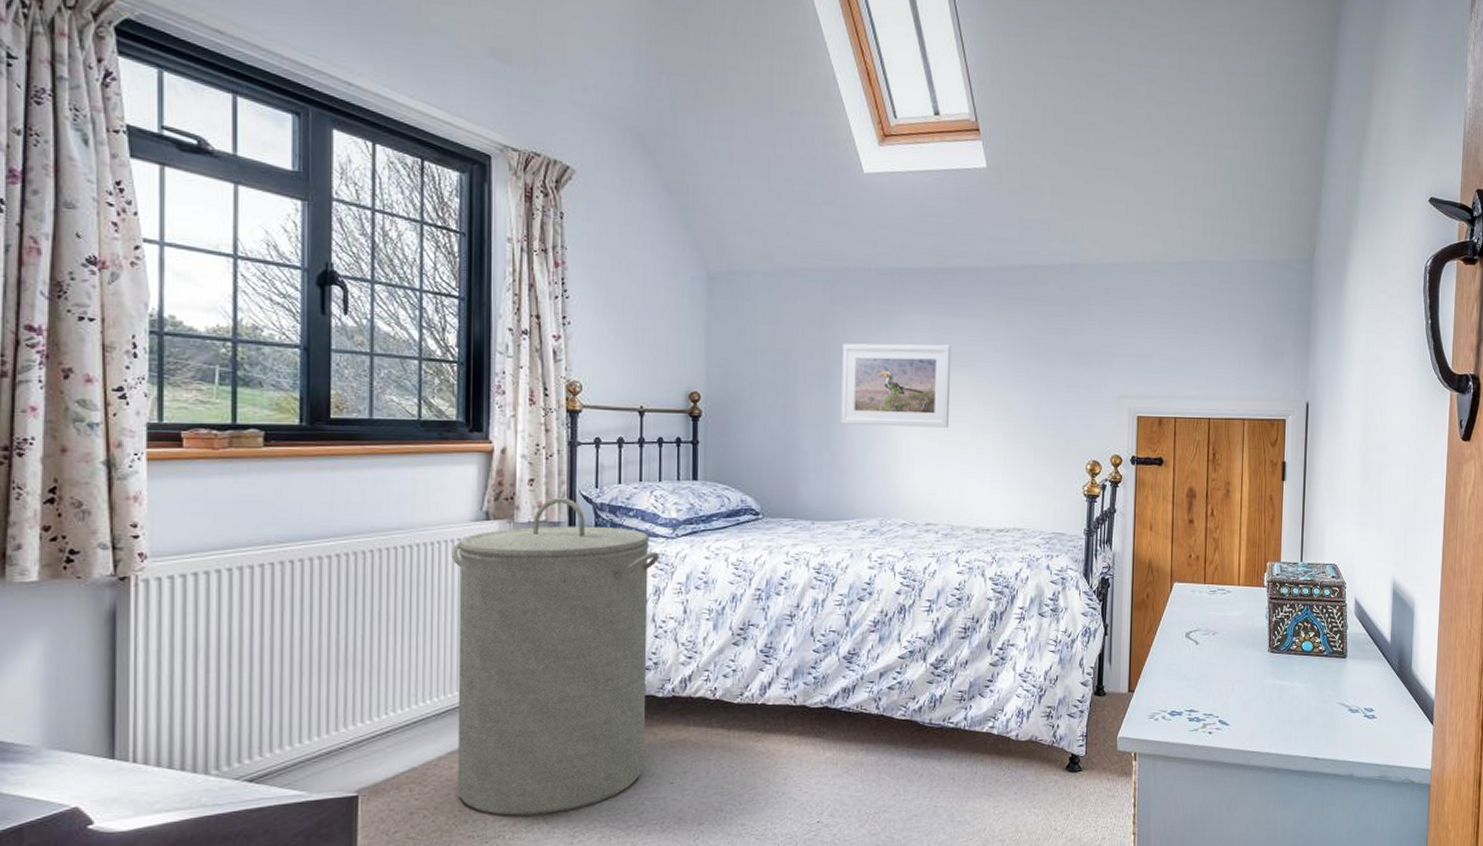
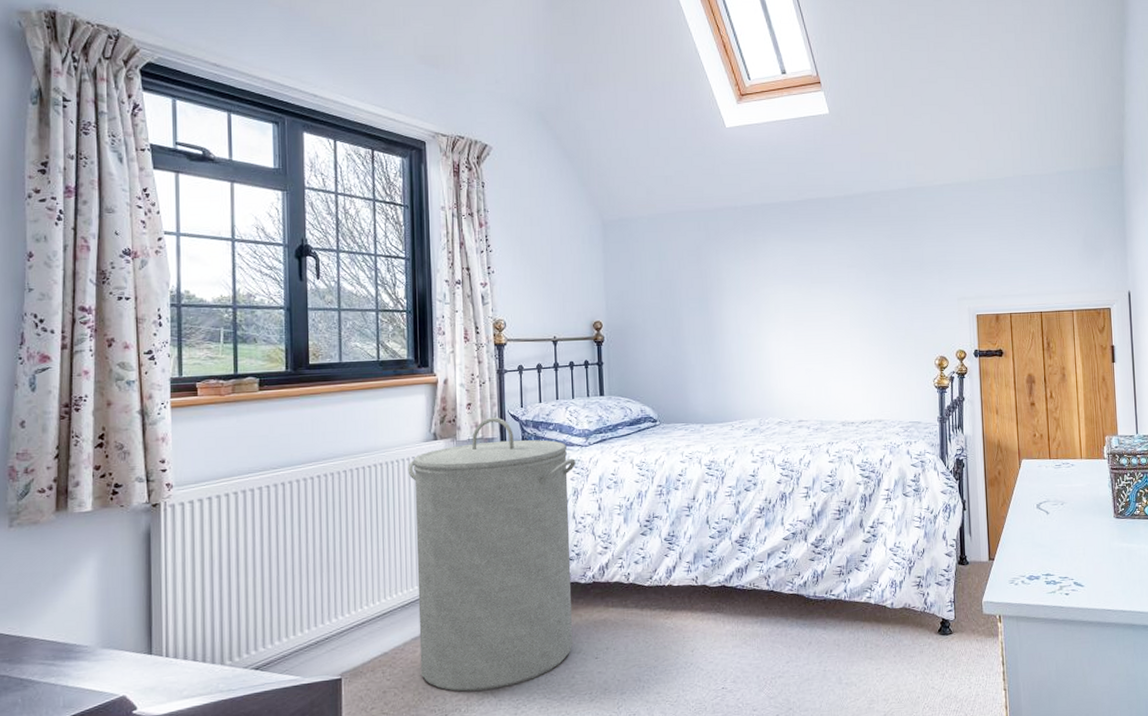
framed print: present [841,343,952,428] -> none [718,265,813,340]

